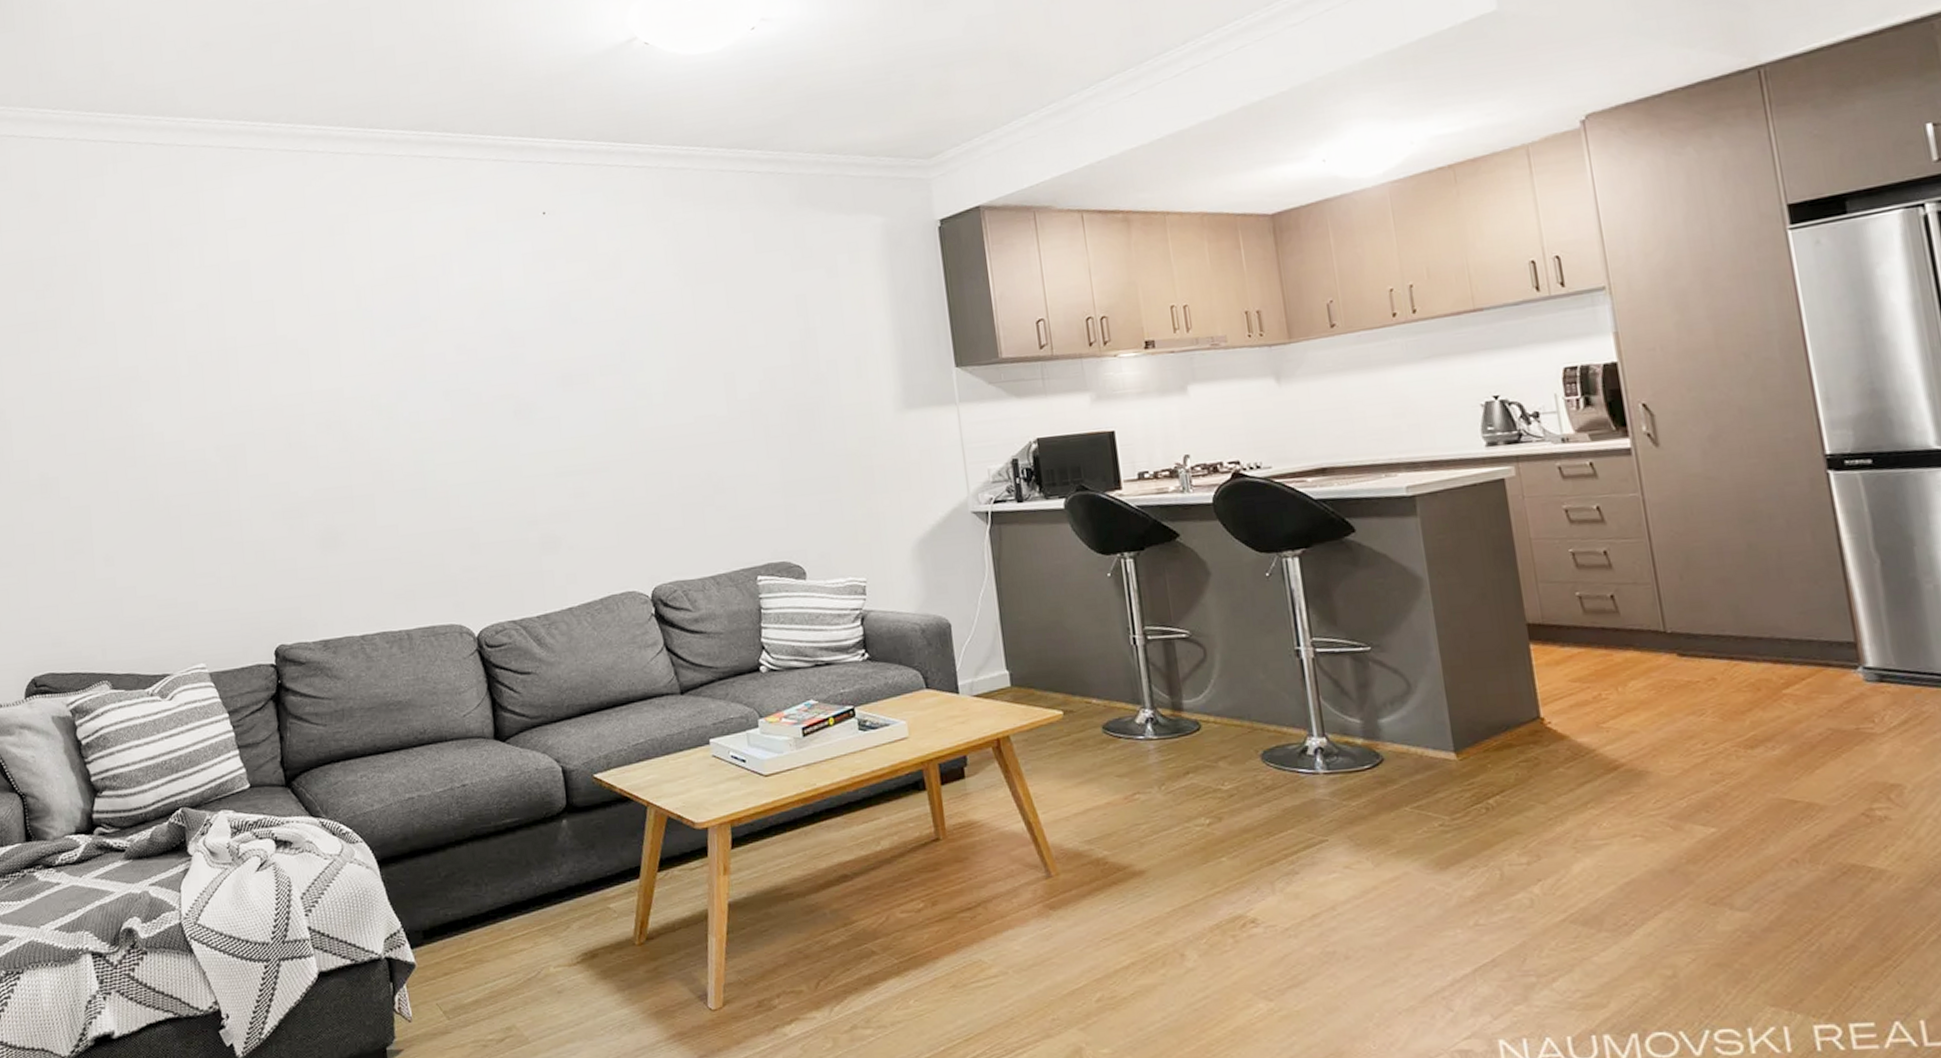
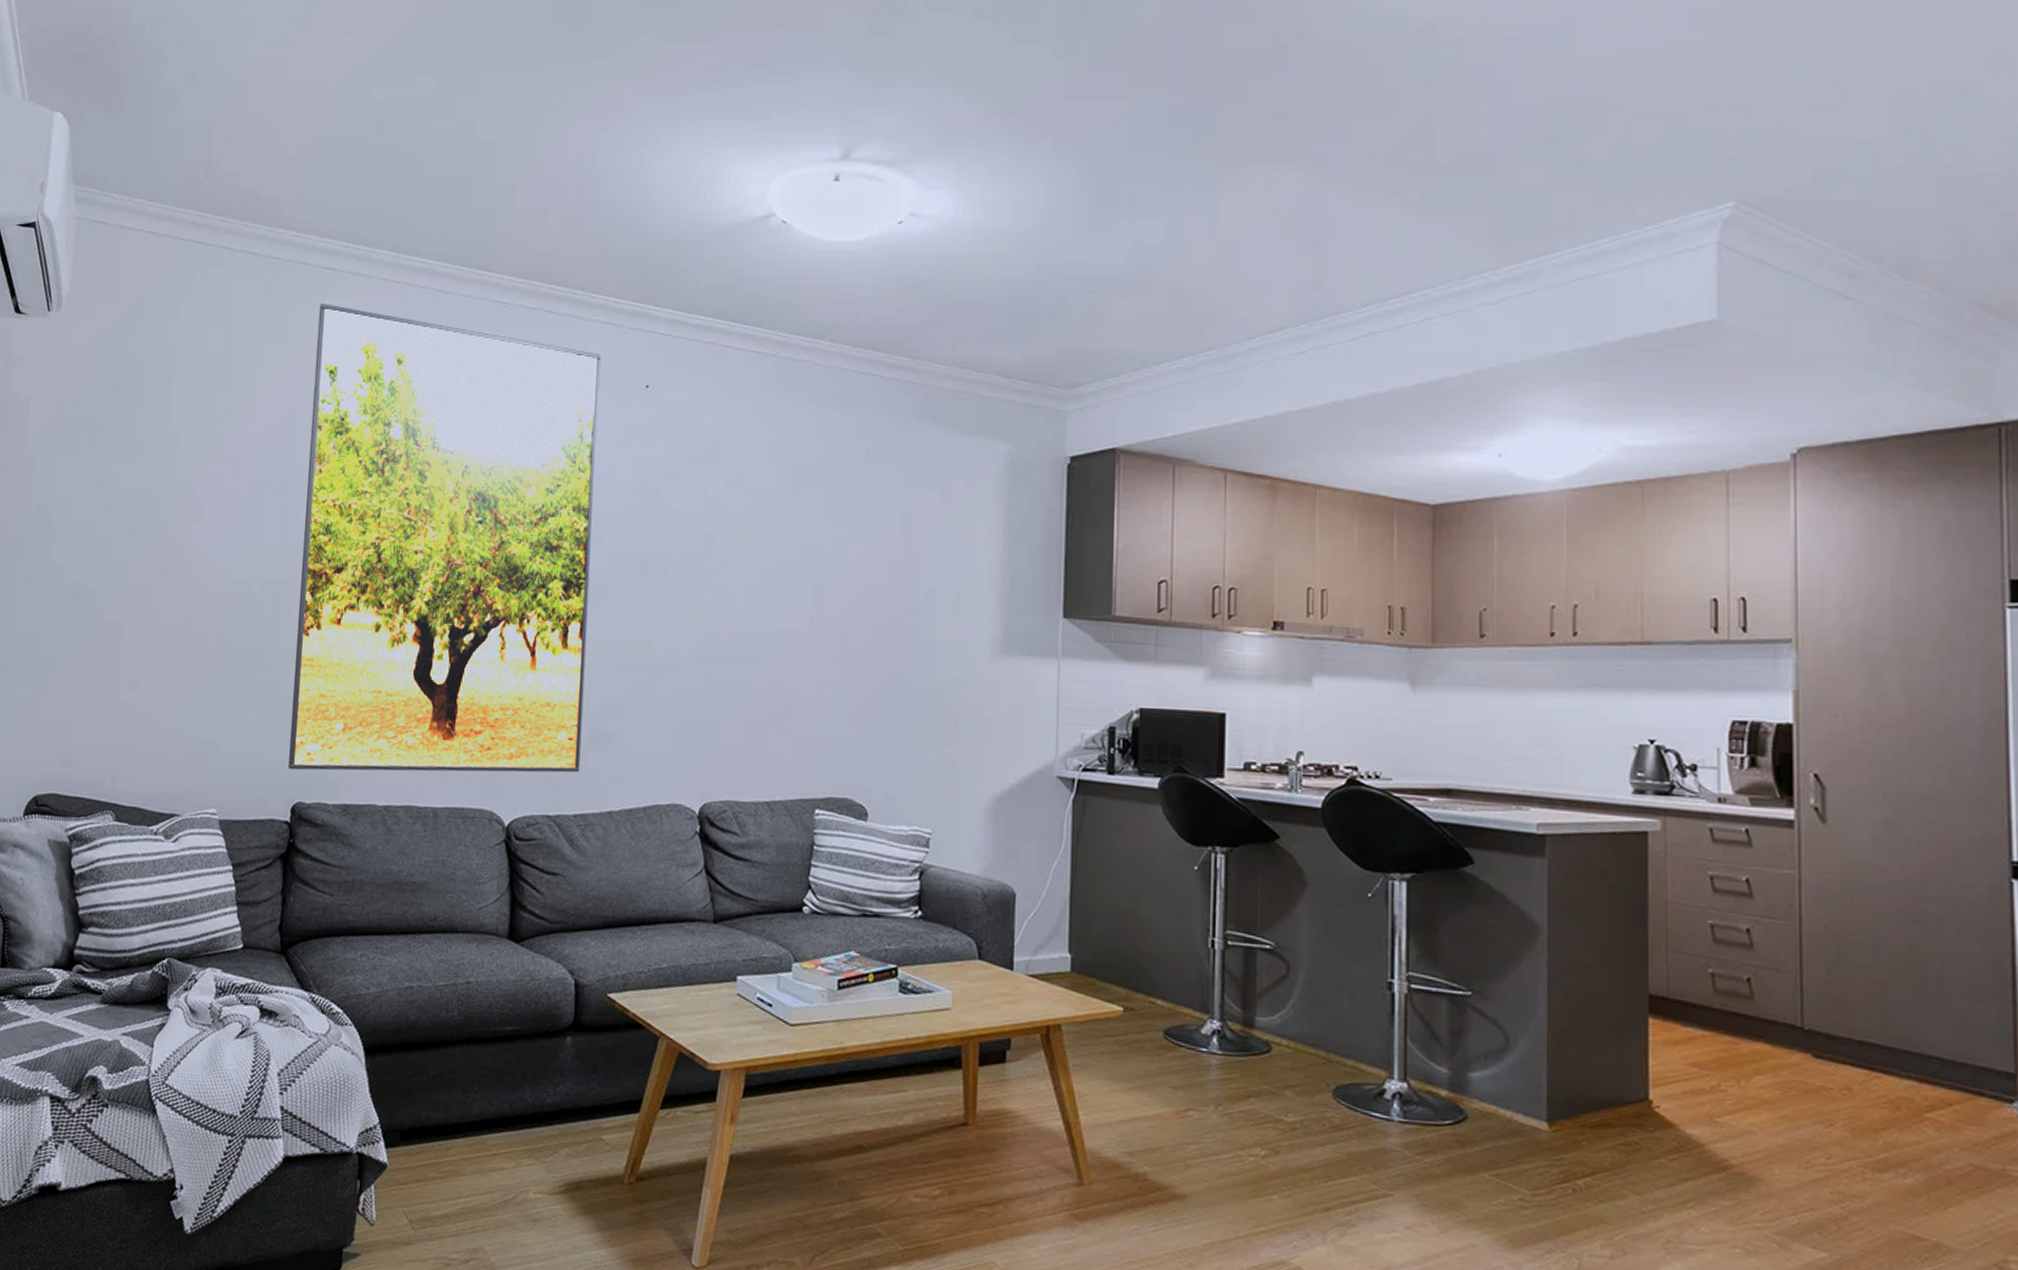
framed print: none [228,180,537,616] -> present [288,303,602,773]

